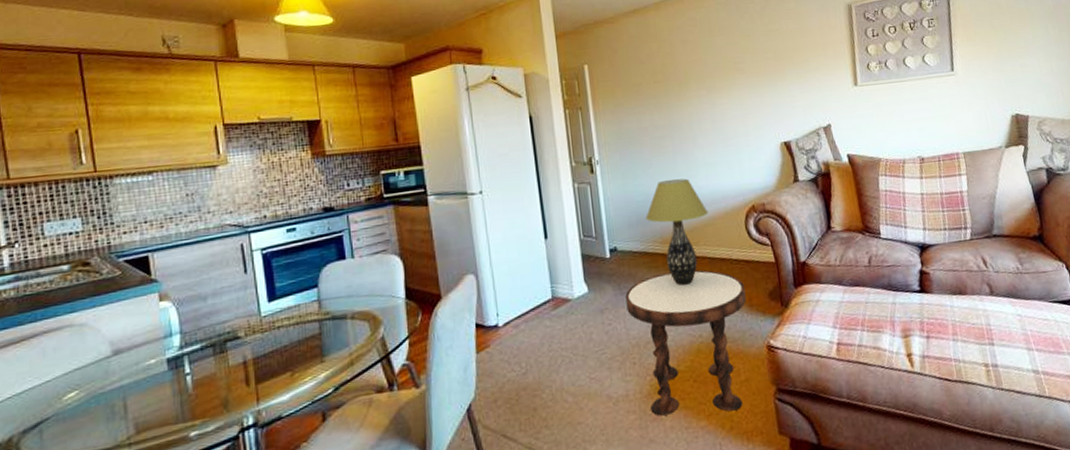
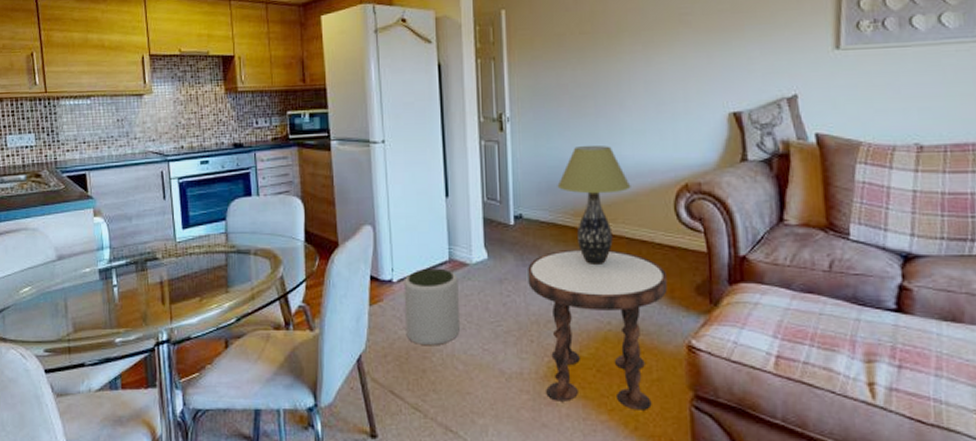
plant pot: none [509,306,567,384] -> present [403,268,460,346]

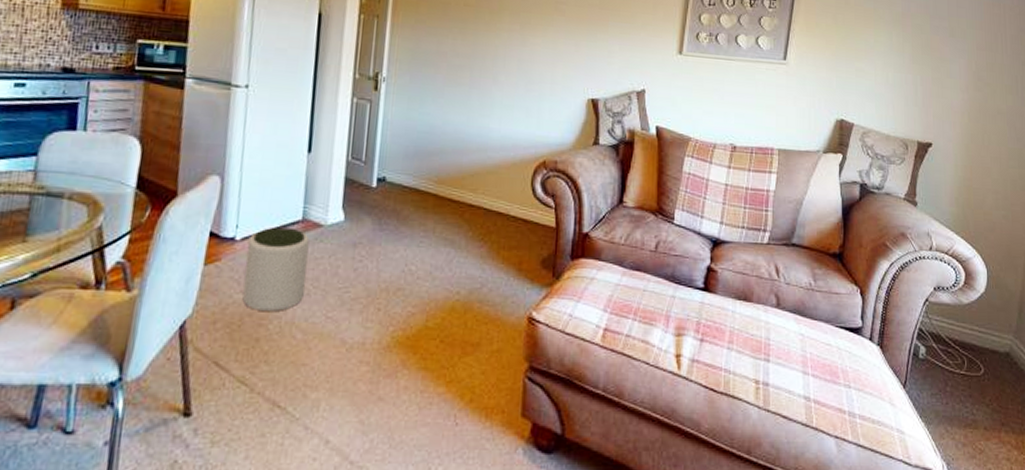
side table: present [528,249,667,410] -> none [383,216,517,382]
table lamp: present [557,146,631,266] -> none [424,114,495,235]

